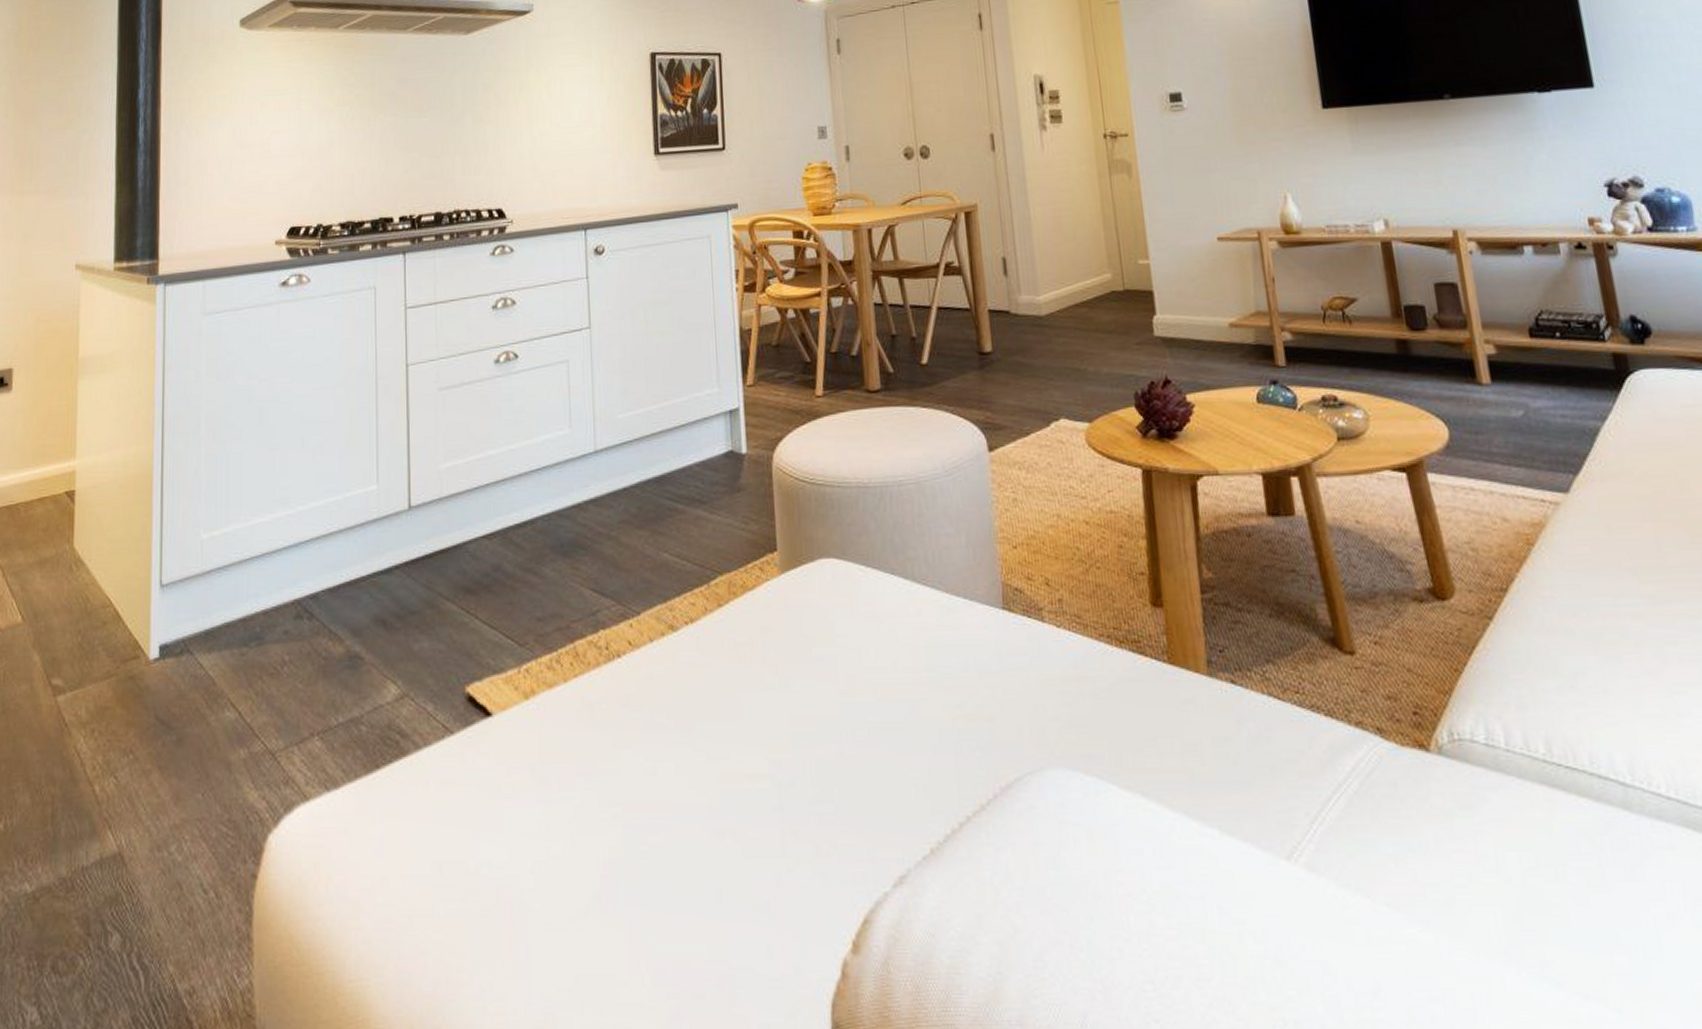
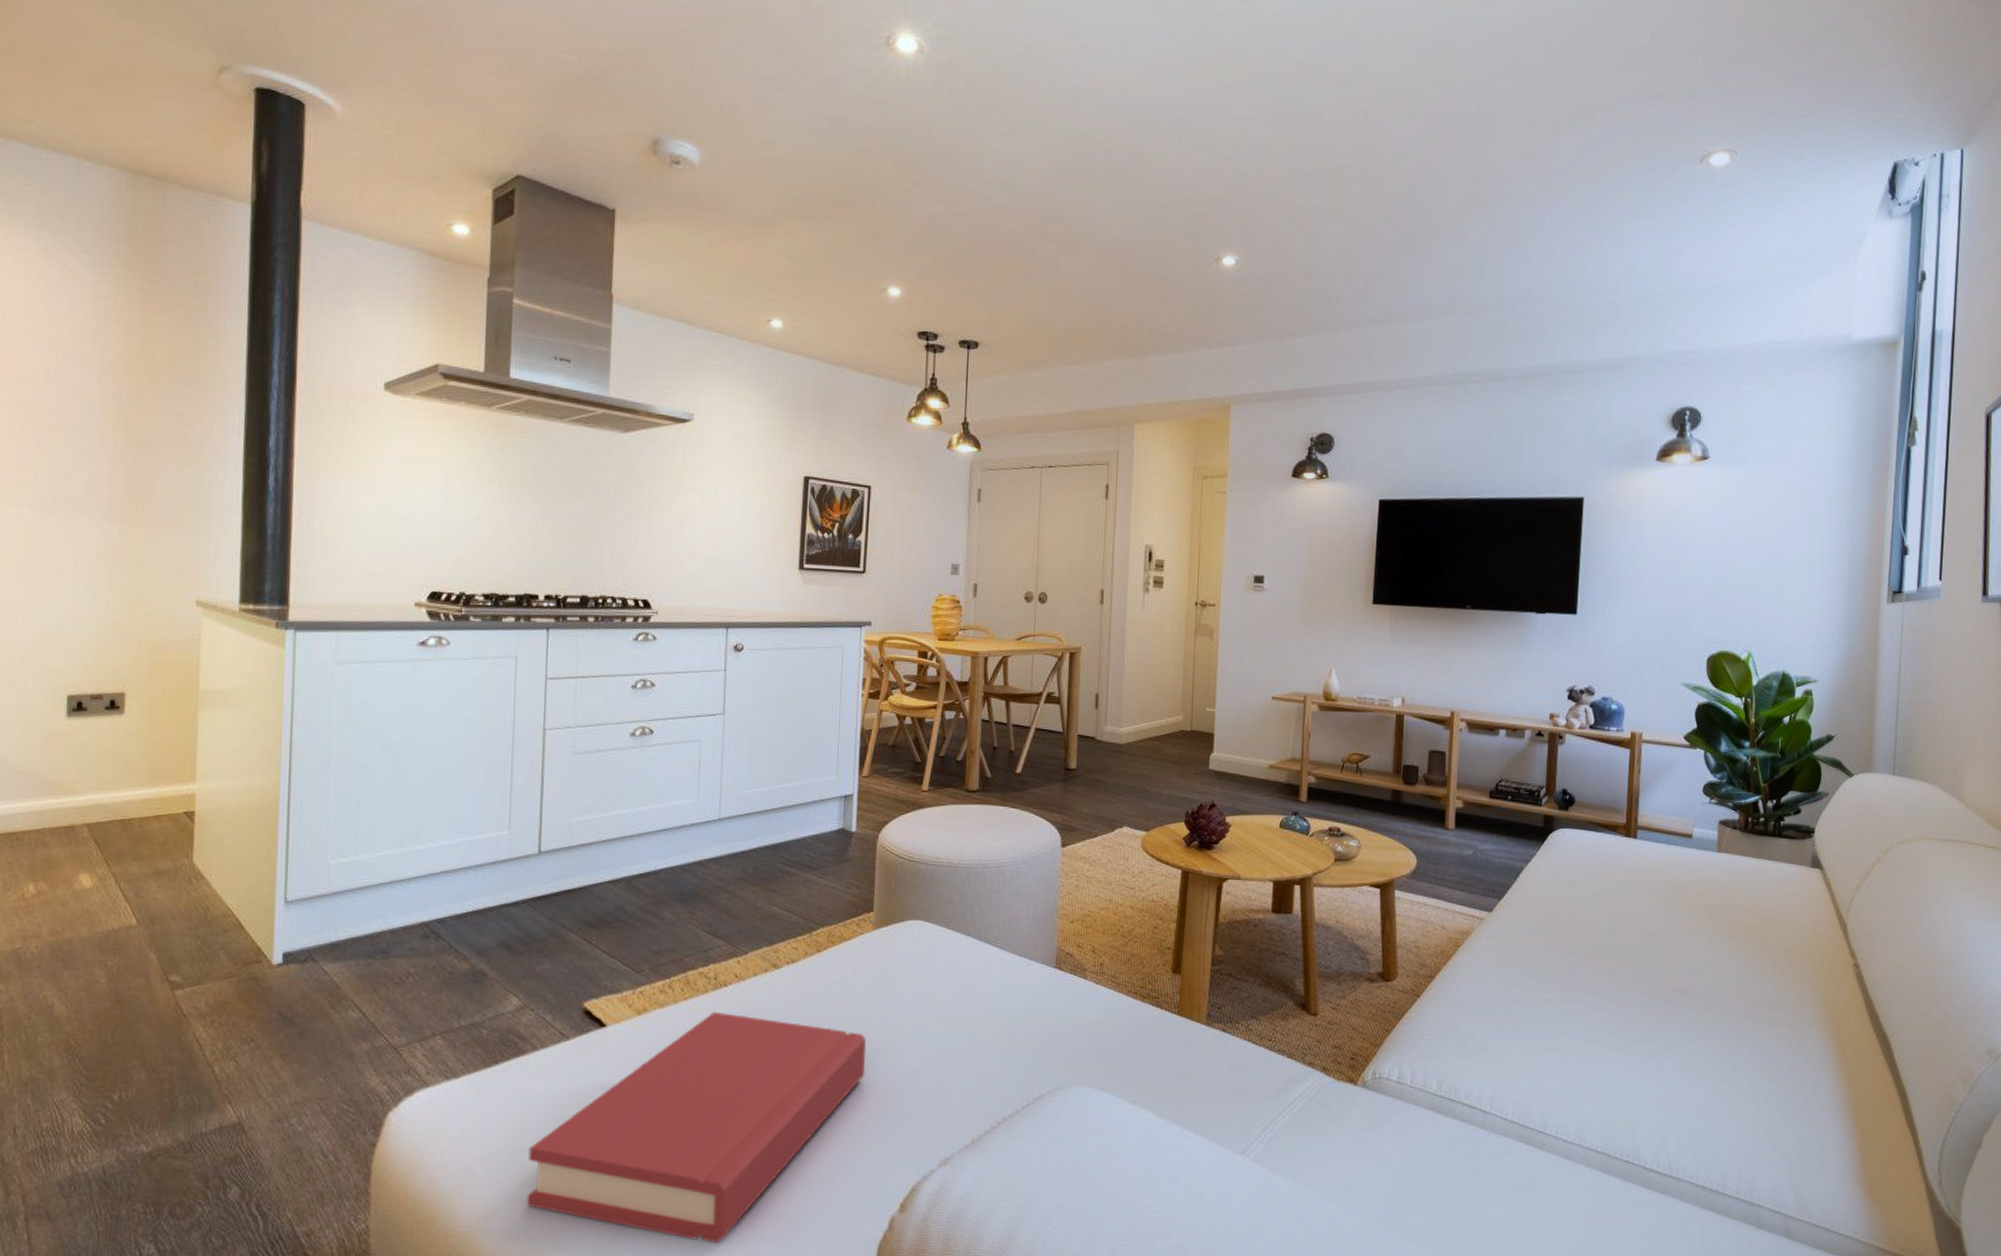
hardback book: none [417,690,790,1001] -> present [526,1011,866,1244]

